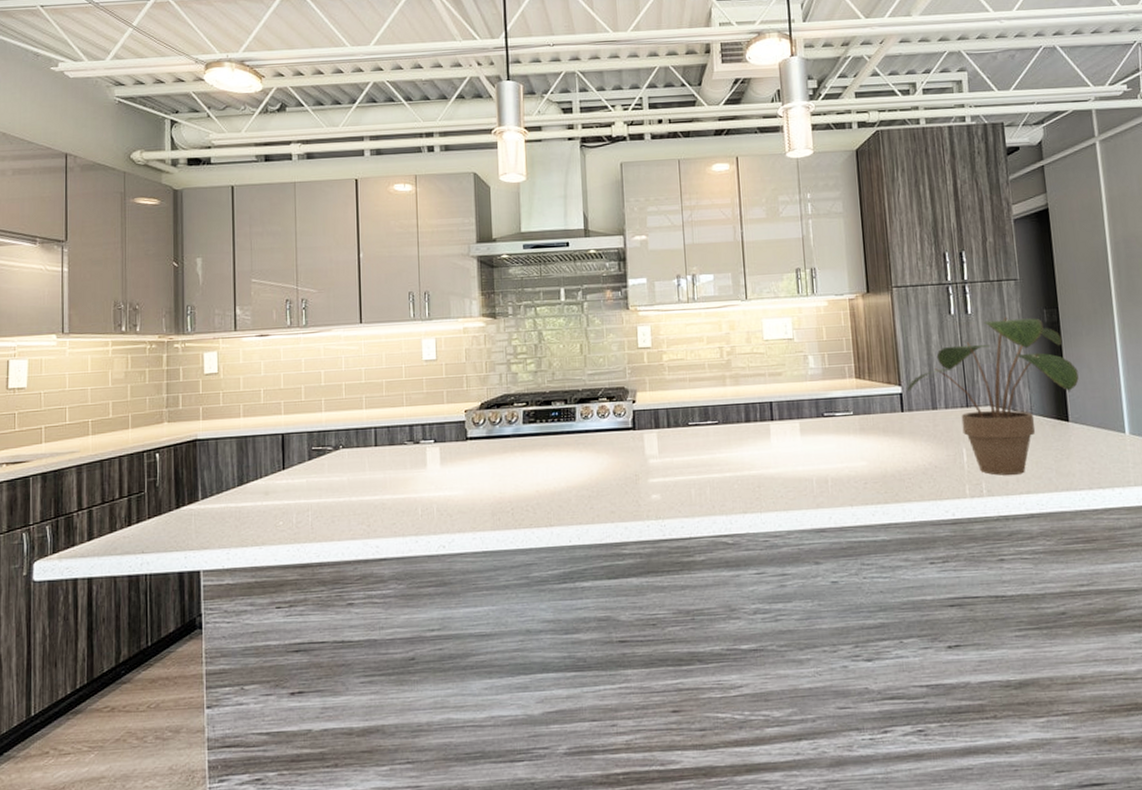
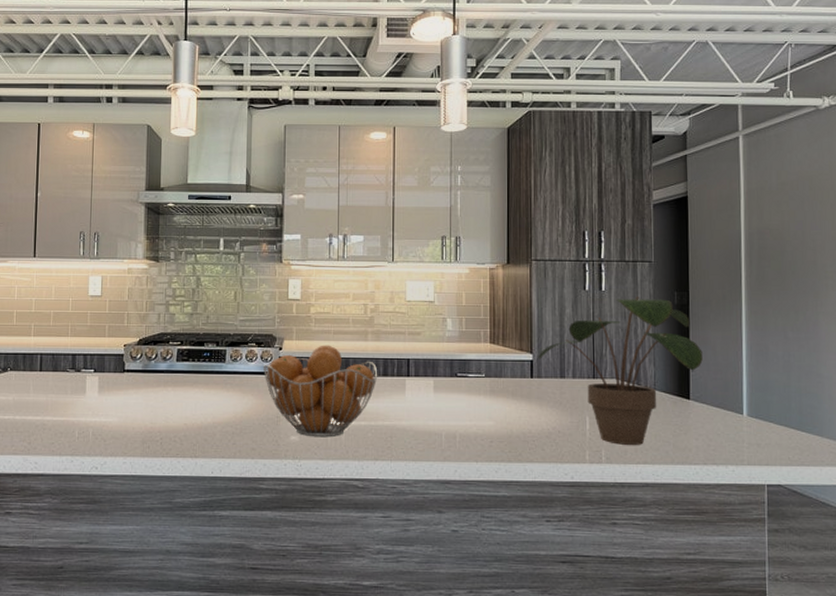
fruit basket: none [617,393,740,494] -> present [264,345,378,438]

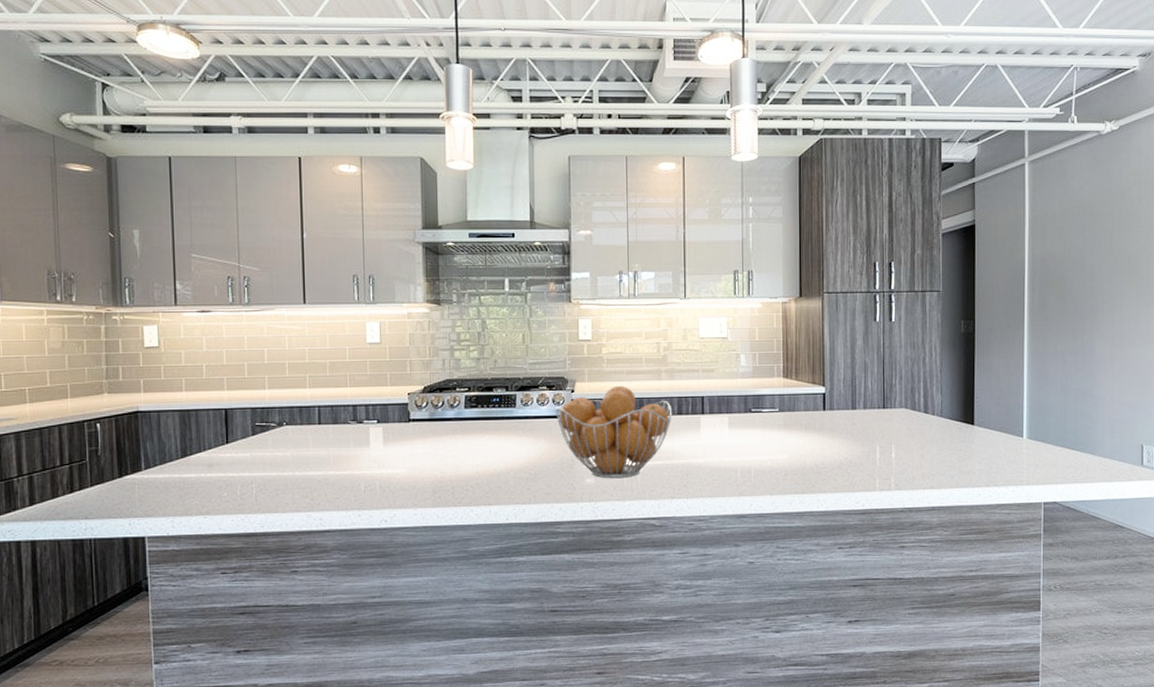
potted plant: present [538,296,703,445] -> none [830,326,987,472]

